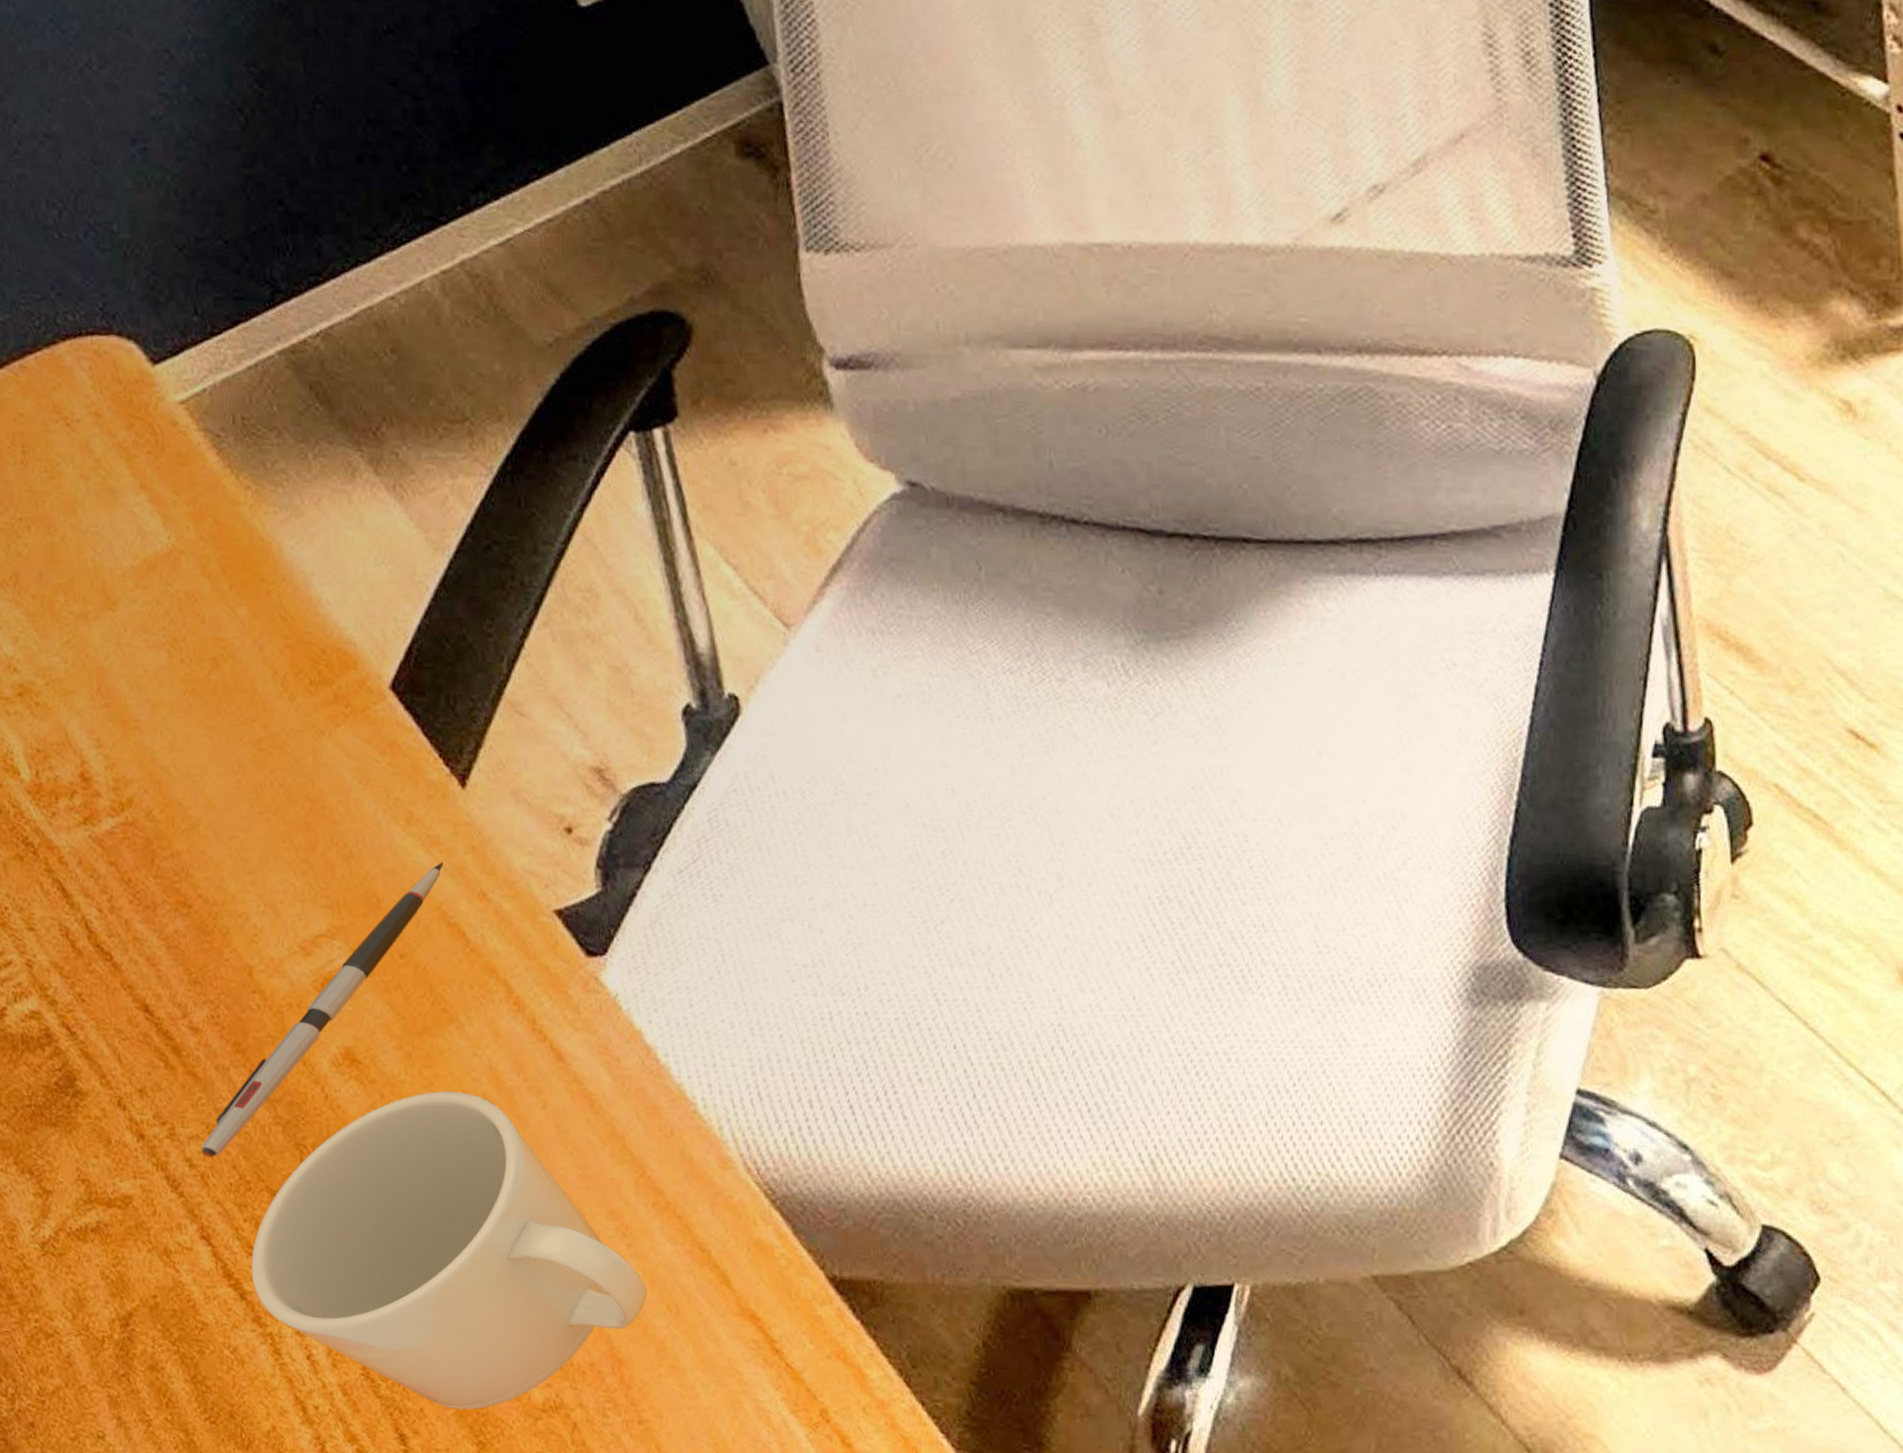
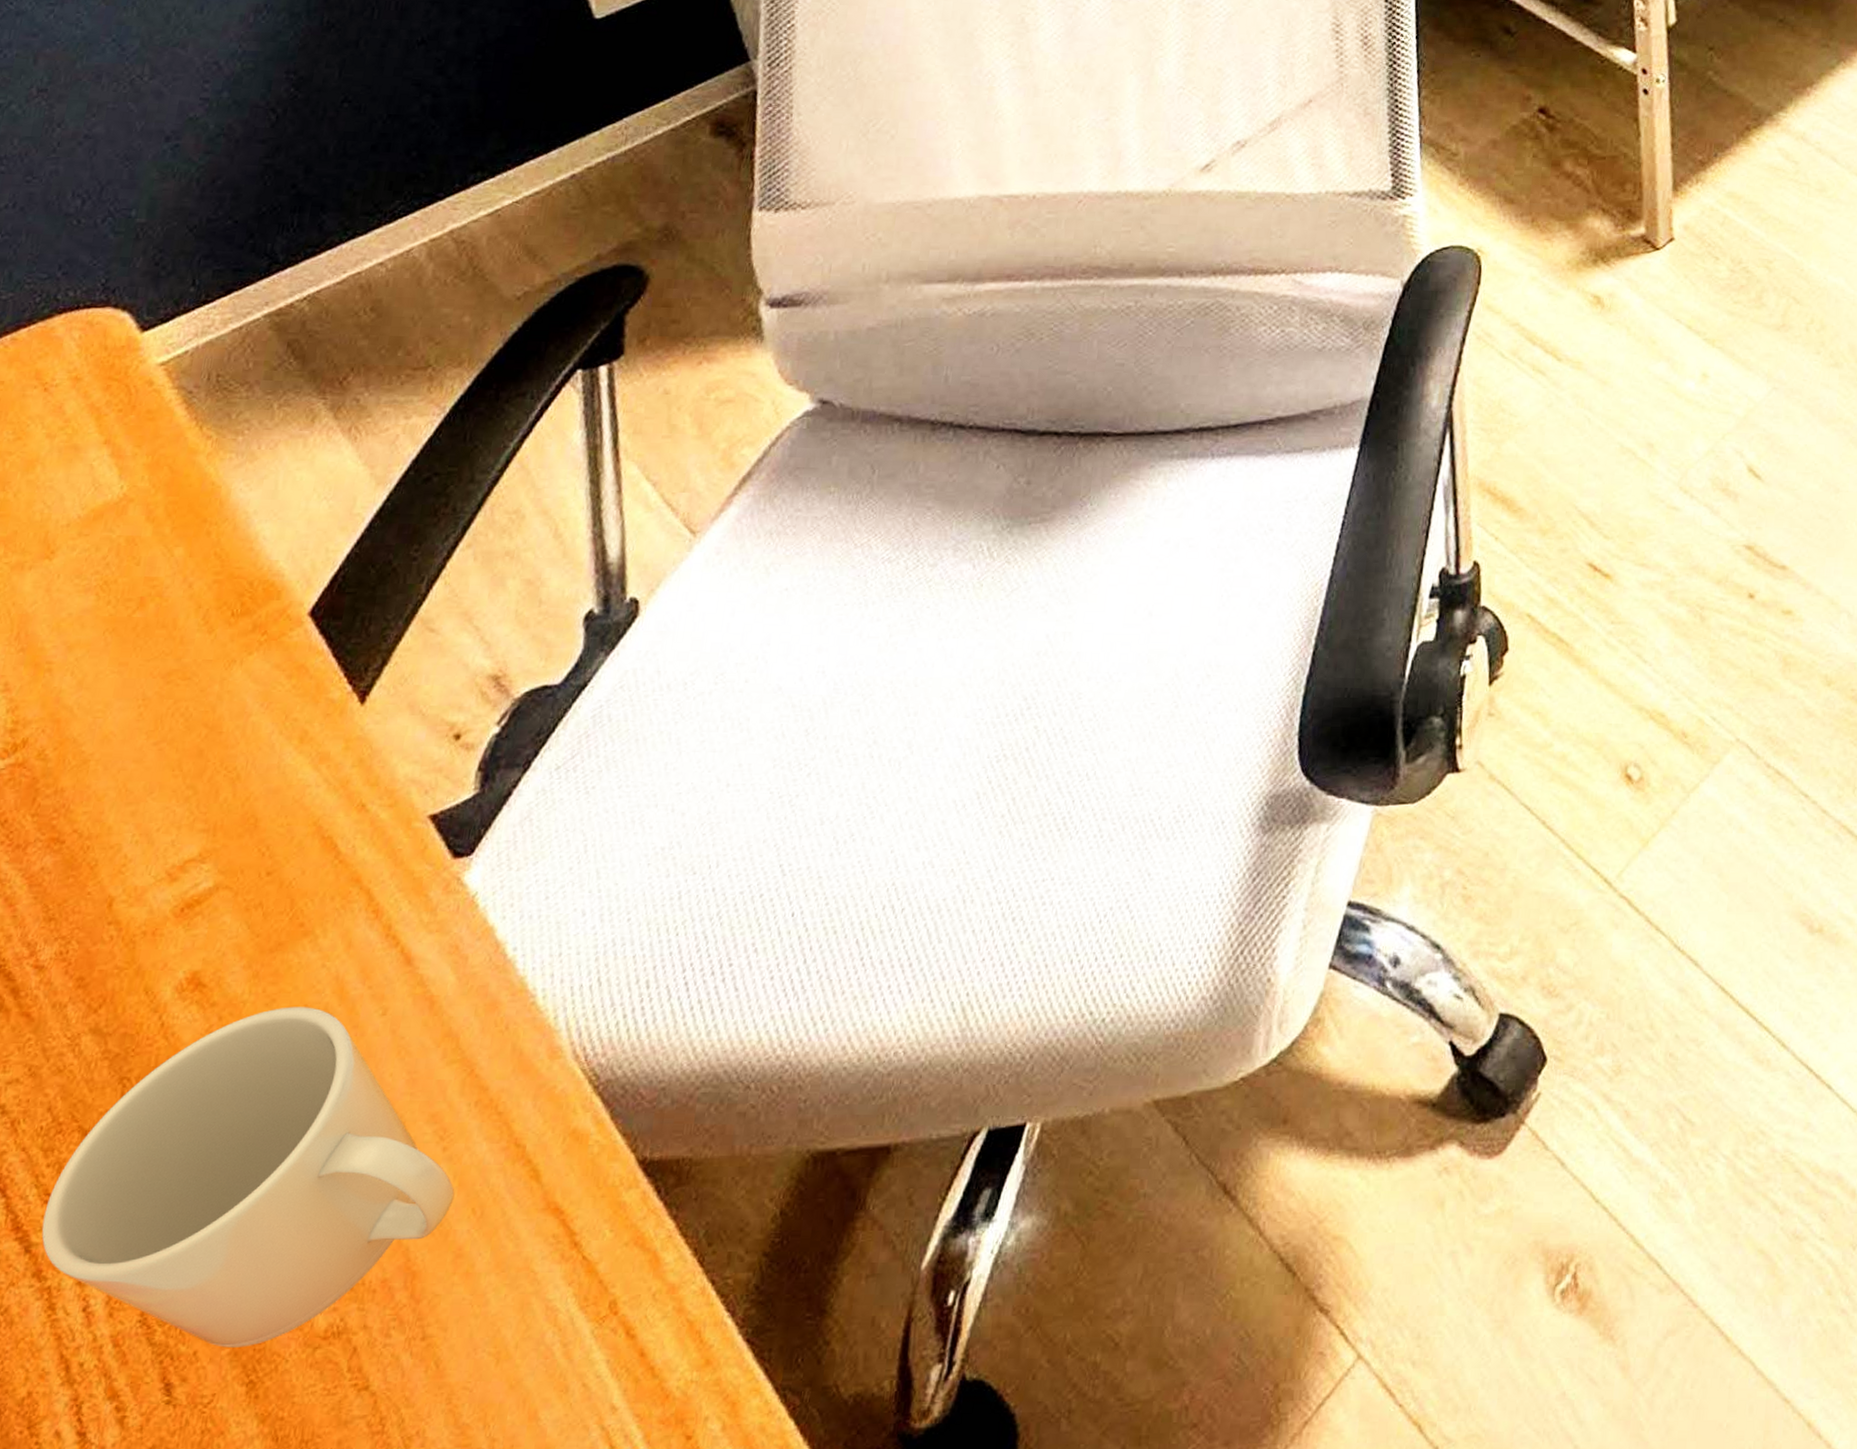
pen: present [200,862,444,1158] -> none [17,777,329,1101]

